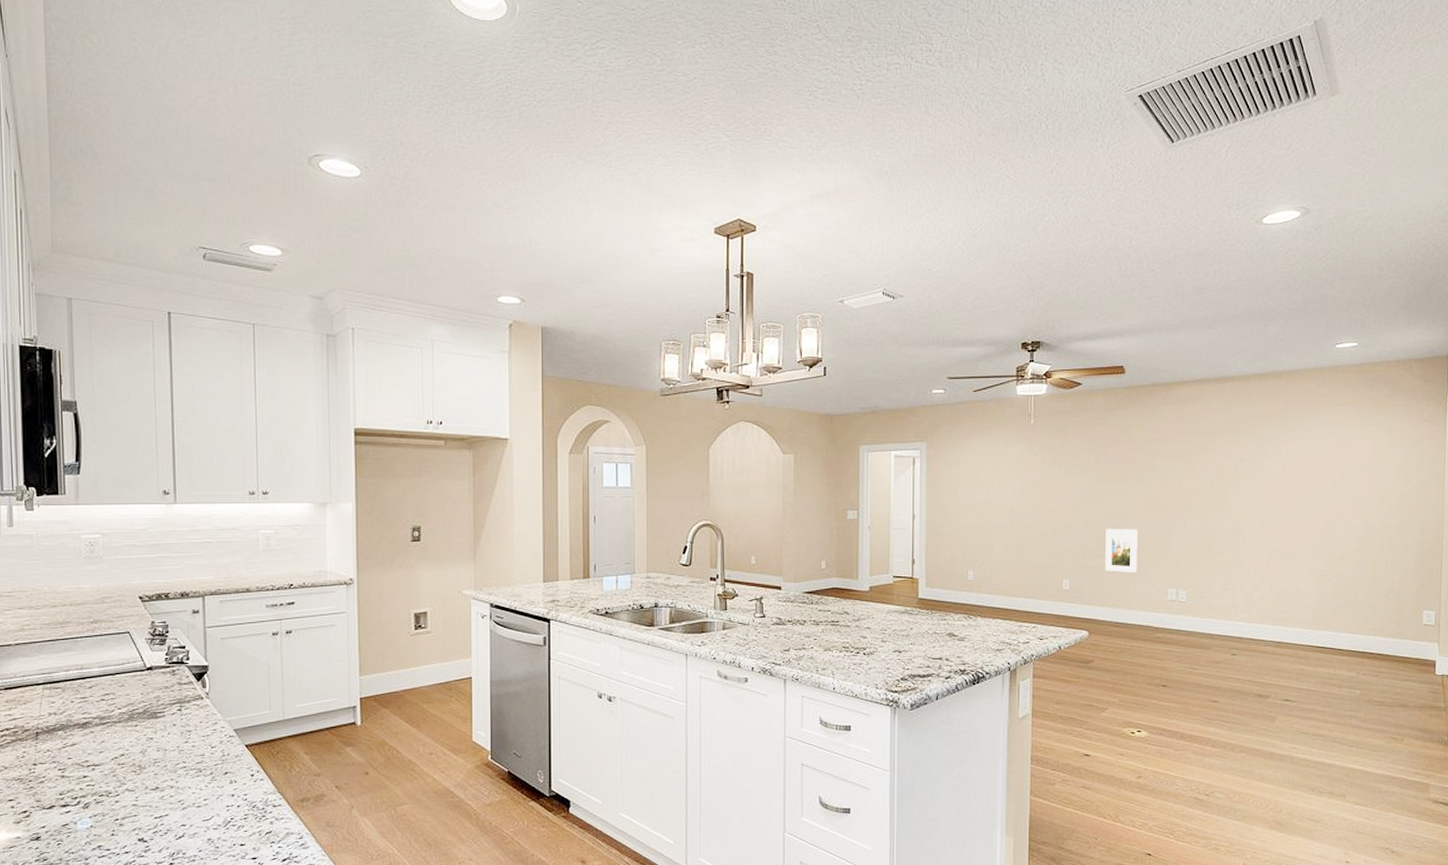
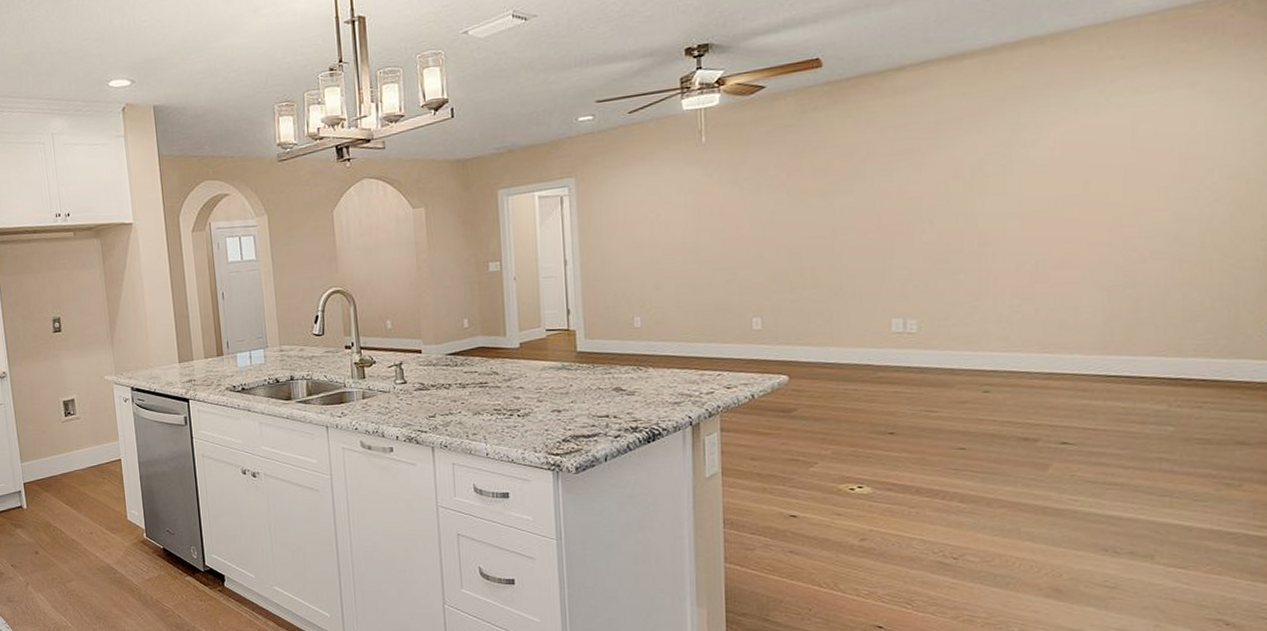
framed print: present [1105,529,1138,573] -> none [805,251,849,305]

